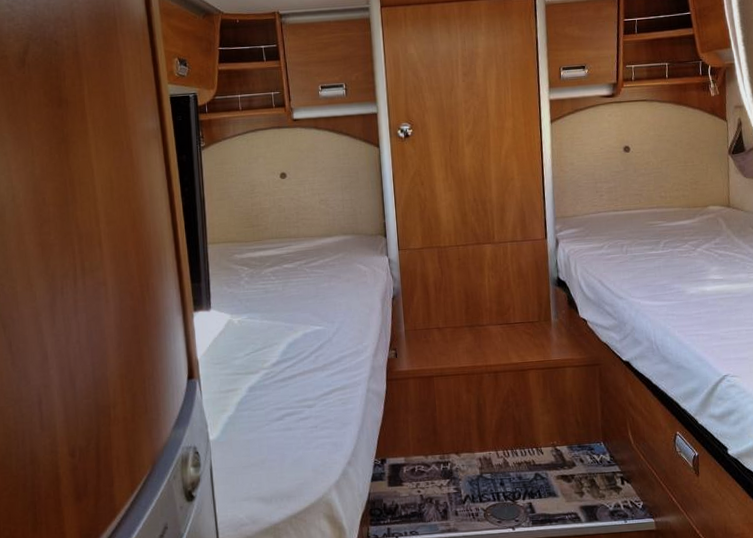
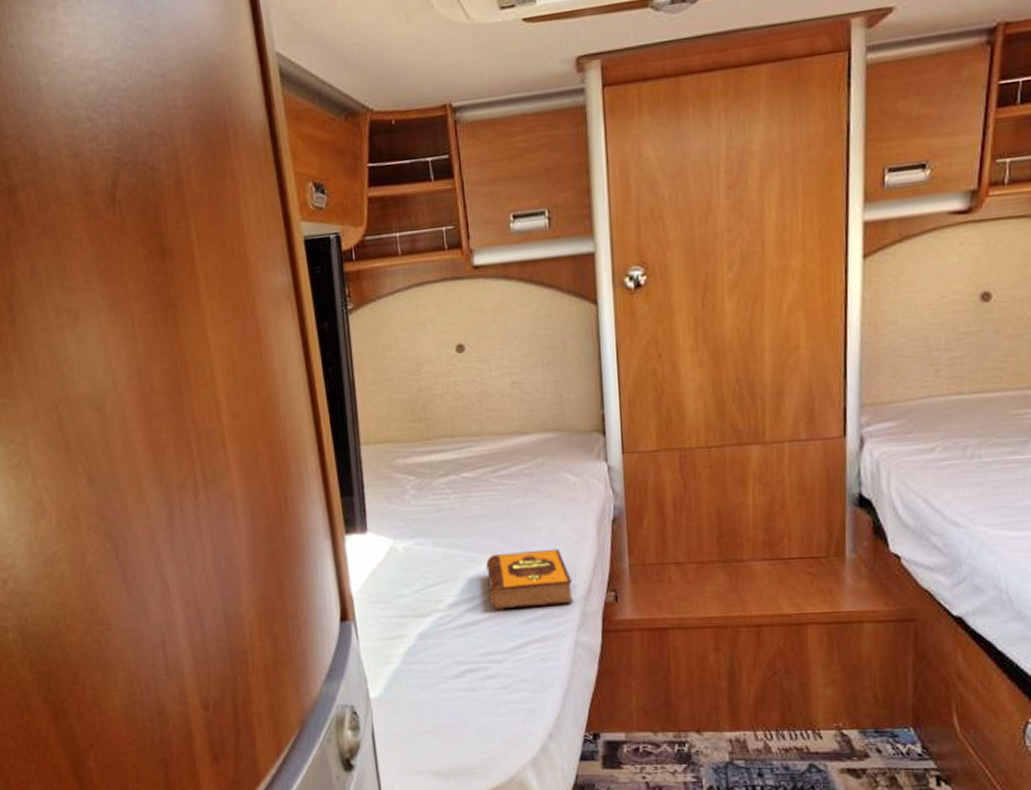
hardback book: none [301,319,365,367] -> present [486,548,573,610]

